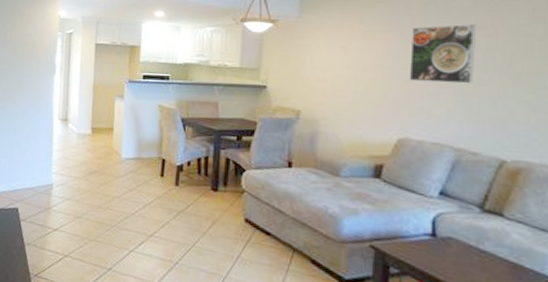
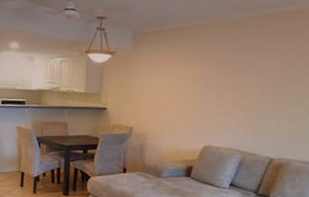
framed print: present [409,23,477,84] -> none [212,57,260,103]

